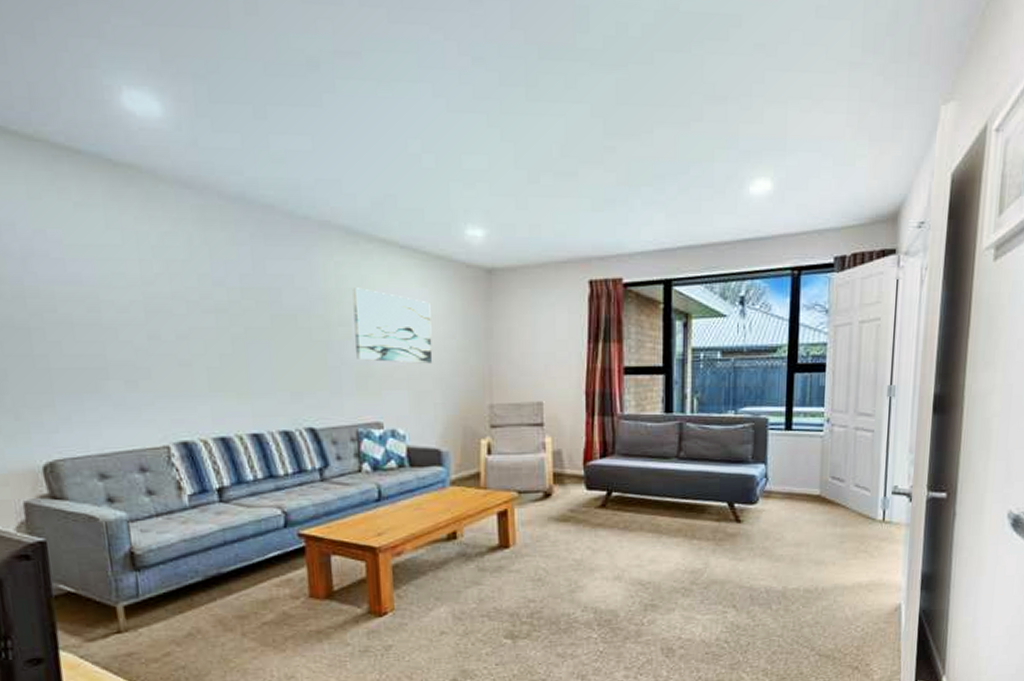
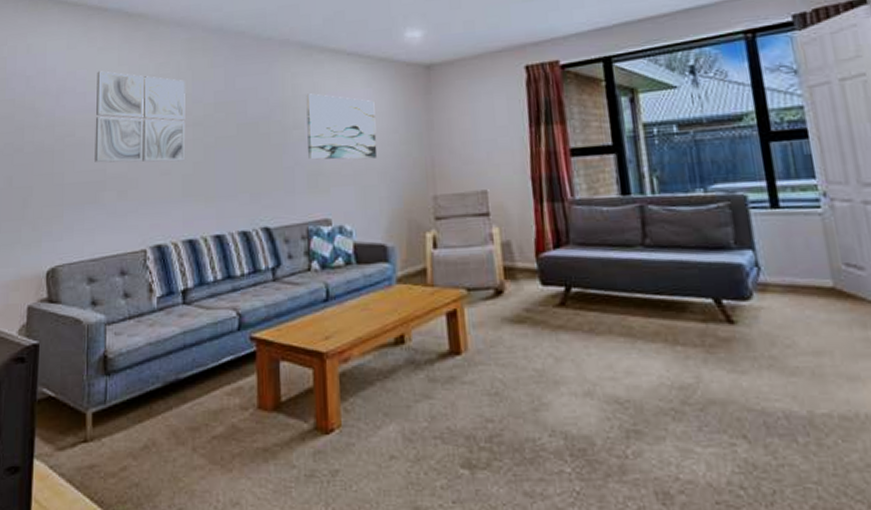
wall art: none [77,233,208,352] -> present [95,71,186,163]

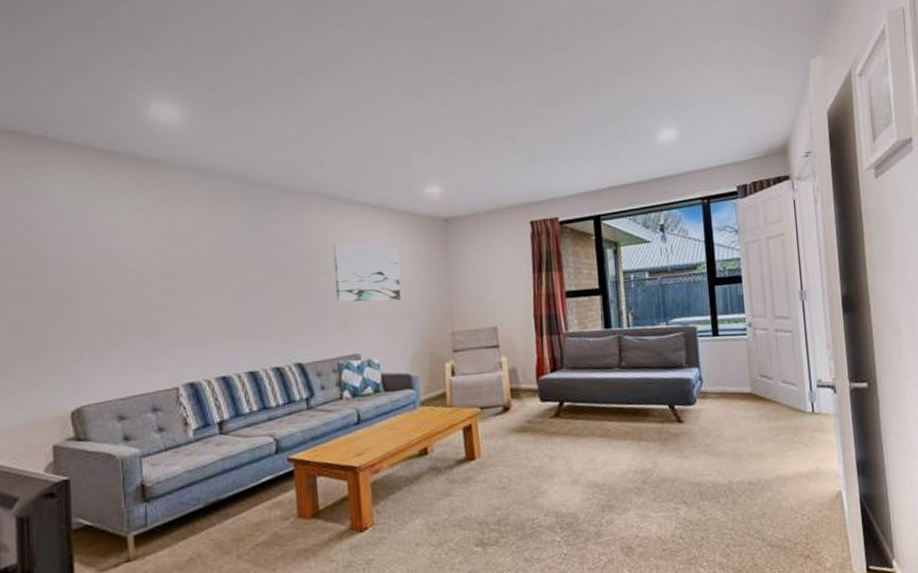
wall art: present [95,71,186,163] -> none [110,216,213,307]

